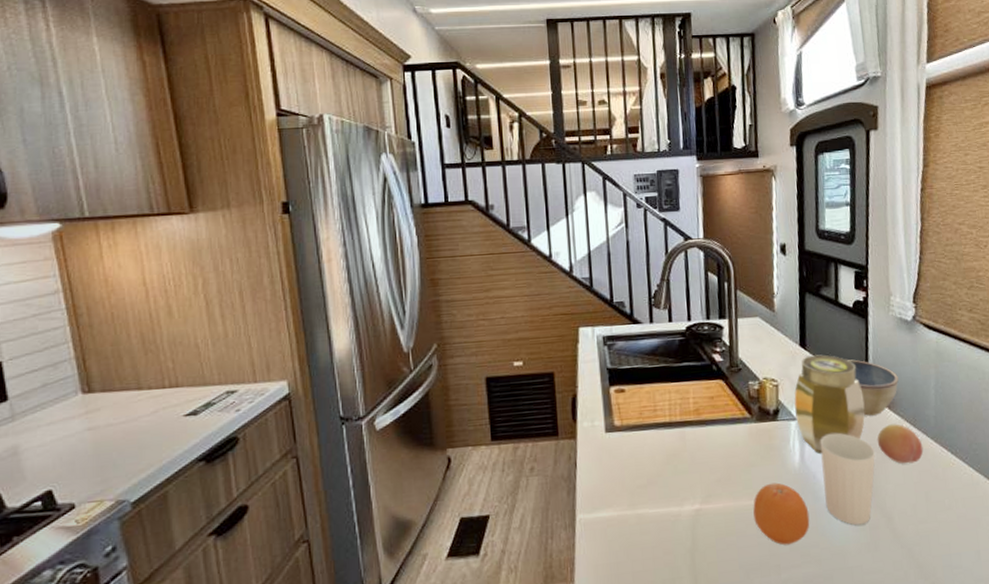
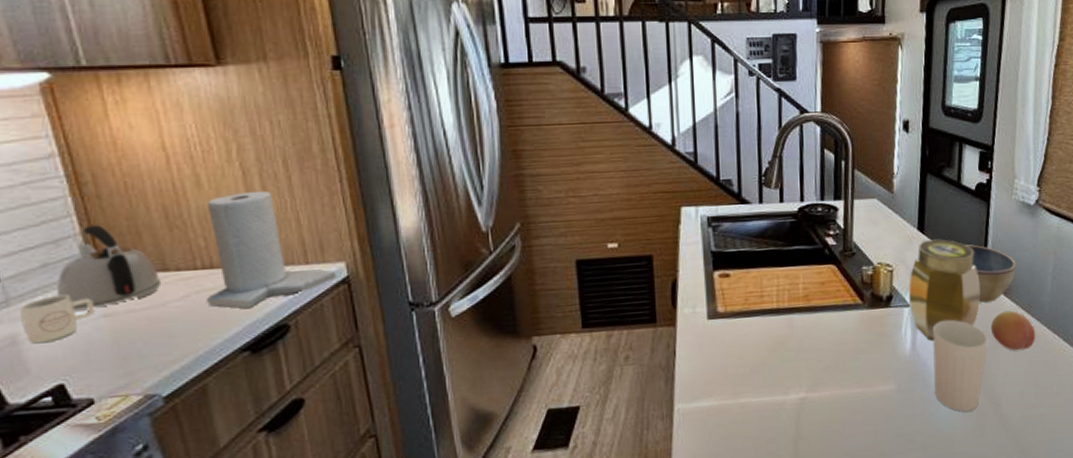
mug: none [23,411,82,454] -> present [20,295,95,344]
kettle: none [52,350,136,424] -> present [56,225,162,310]
paper towel: none [172,318,280,423] -> present [207,190,337,309]
fruit: present [753,482,810,545] -> none [860,370,918,433]

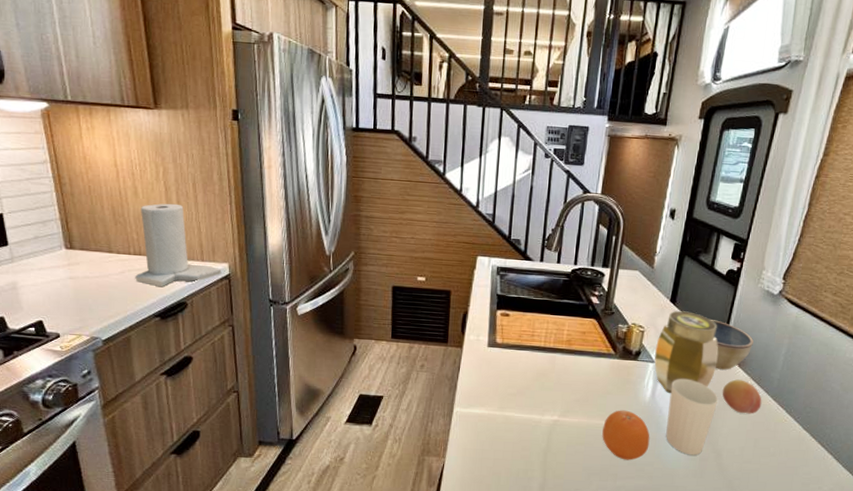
mug: present [20,295,95,344] -> none [20,259,65,291]
kettle: present [56,225,162,310] -> none [42,214,108,272]
fruit: none [860,370,918,433] -> present [602,410,650,460]

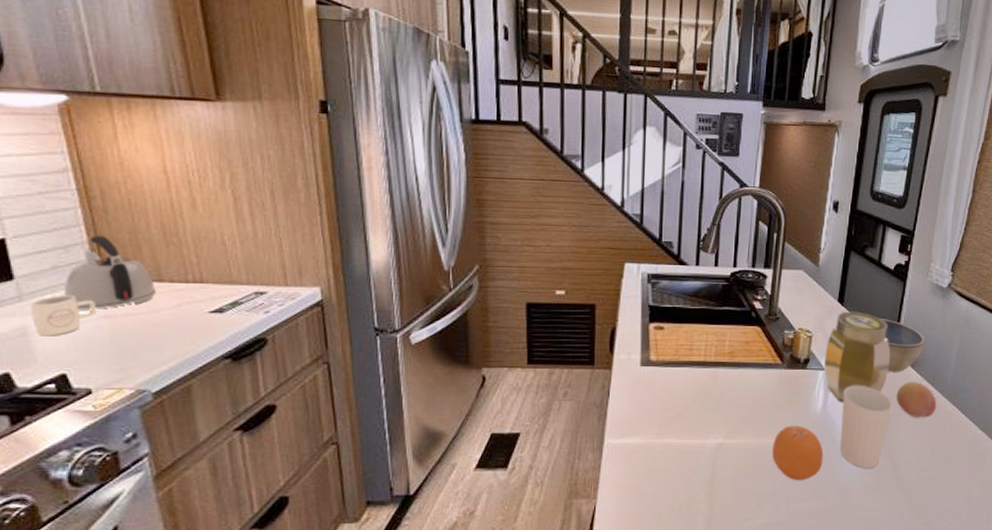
mug: none [20,259,65,291] -> present [32,296,97,336]
kettle: none [42,214,108,272] -> present [63,235,157,309]
paper towel: present [135,203,222,288] -> none [196,216,312,322]

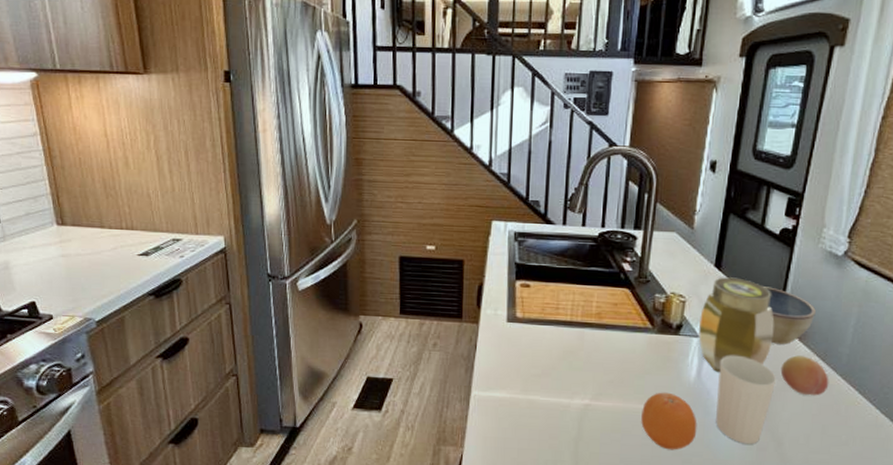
mug: present [32,296,97,336] -> none [12,237,57,270]
kettle: present [63,235,157,309] -> none [33,188,99,250]

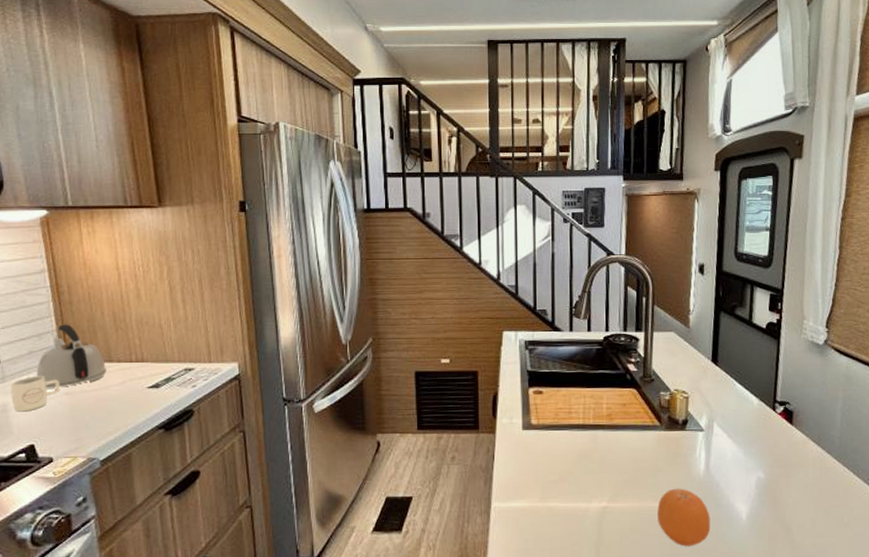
mug: none [12,237,57,270] -> present [11,376,61,412]
kettle: none [33,188,99,250] -> present [36,324,107,388]
jar: present [699,277,774,372] -> none [703,371,771,464]
cup: present [716,355,777,445] -> none [725,446,779,534]
bowl: present [762,285,816,345] -> none [756,377,806,432]
fruit: present [780,355,829,396] -> none [781,442,826,480]

